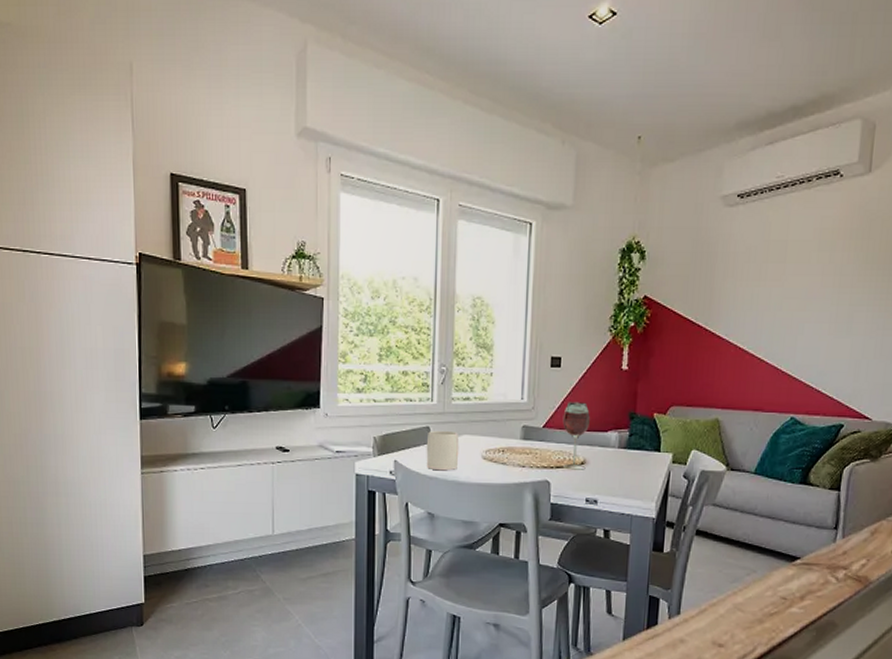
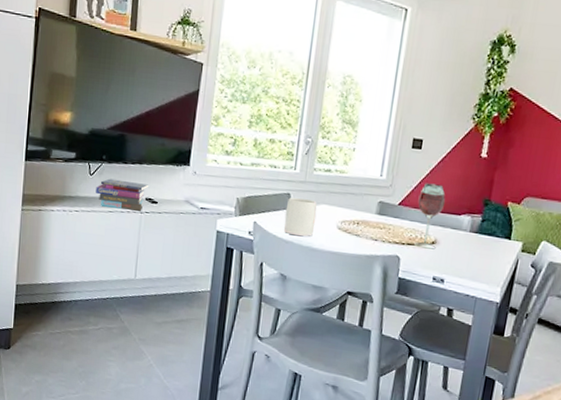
books: none [221,430,279,462] -> present [96,178,149,211]

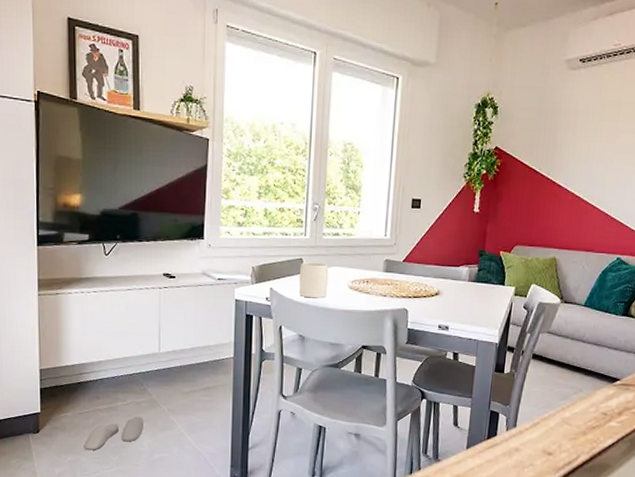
slippers: none [52,342,114,373] -> present [83,417,143,451]
books: present [96,178,149,211] -> none [112,257,166,287]
wineglass: present [414,183,446,250] -> none [420,239,445,300]

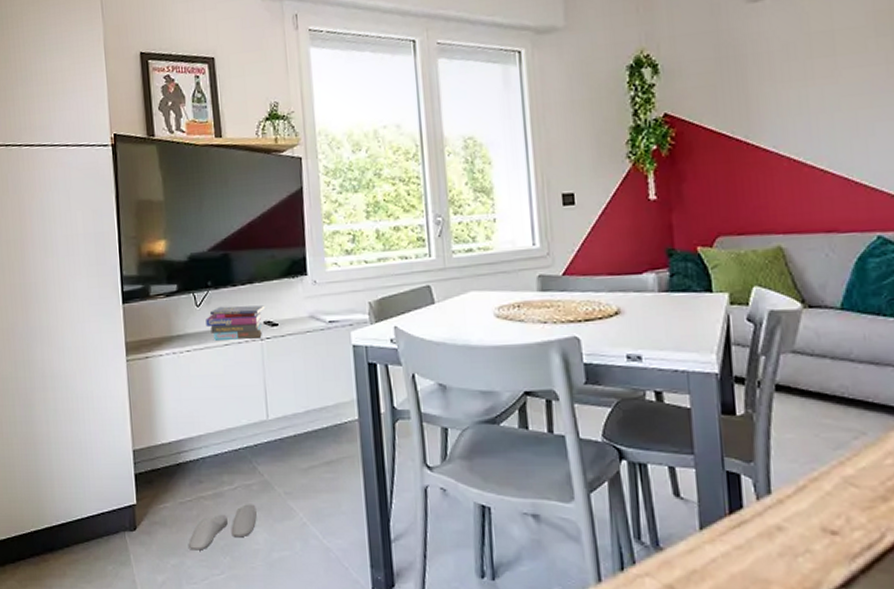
books: none [112,257,166,287] -> present [206,305,266,340]
mug: present [298,262,329,299] -> none [428,288,468,335]

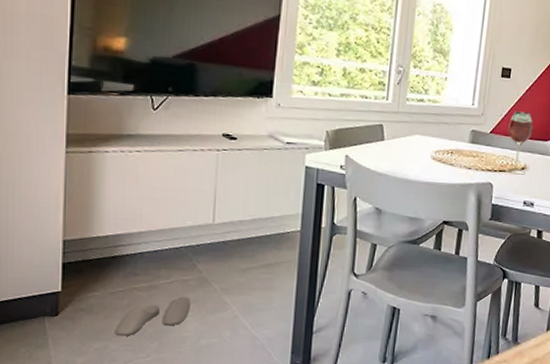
books: present [206,305,266,340] -> none [161,113,226,149]
wineglass: none [585,242,621,322] -> present [506,111,533,175]

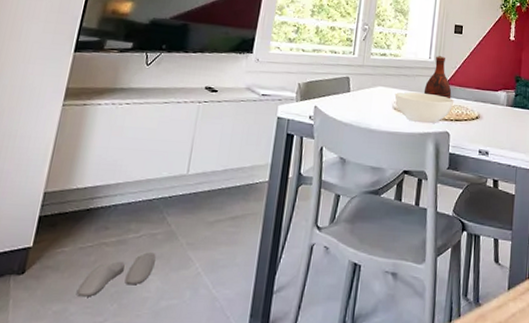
bowl: none [433,141,499,175] -> present [394,92,455,124]
vase: none [465,101,497,149] -> present [423,55,452,100]
wineglass: present [506,111,533,175] -> none [461,63,484,124]

